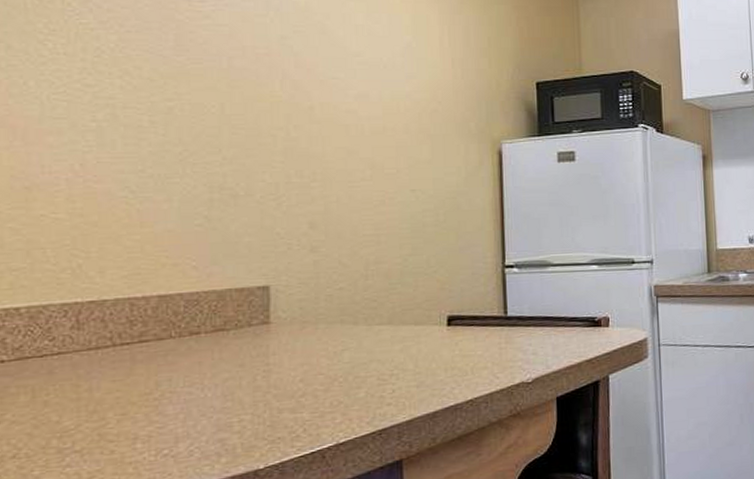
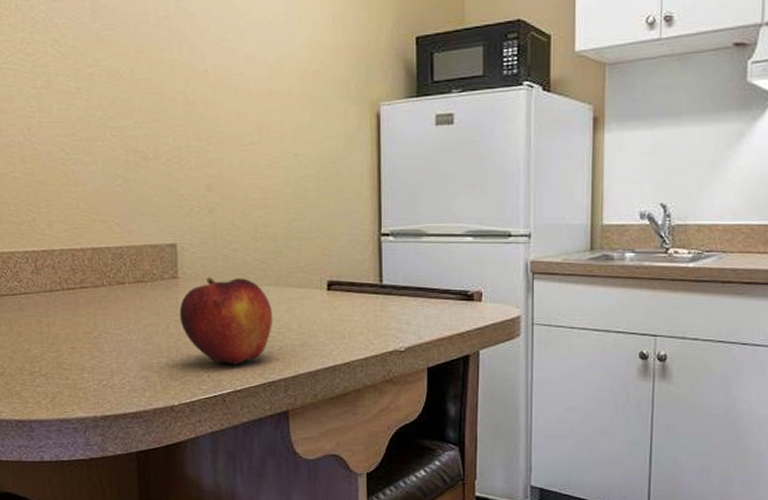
fruit: none [270,319,385,415] -> present [179,277,273,365]

